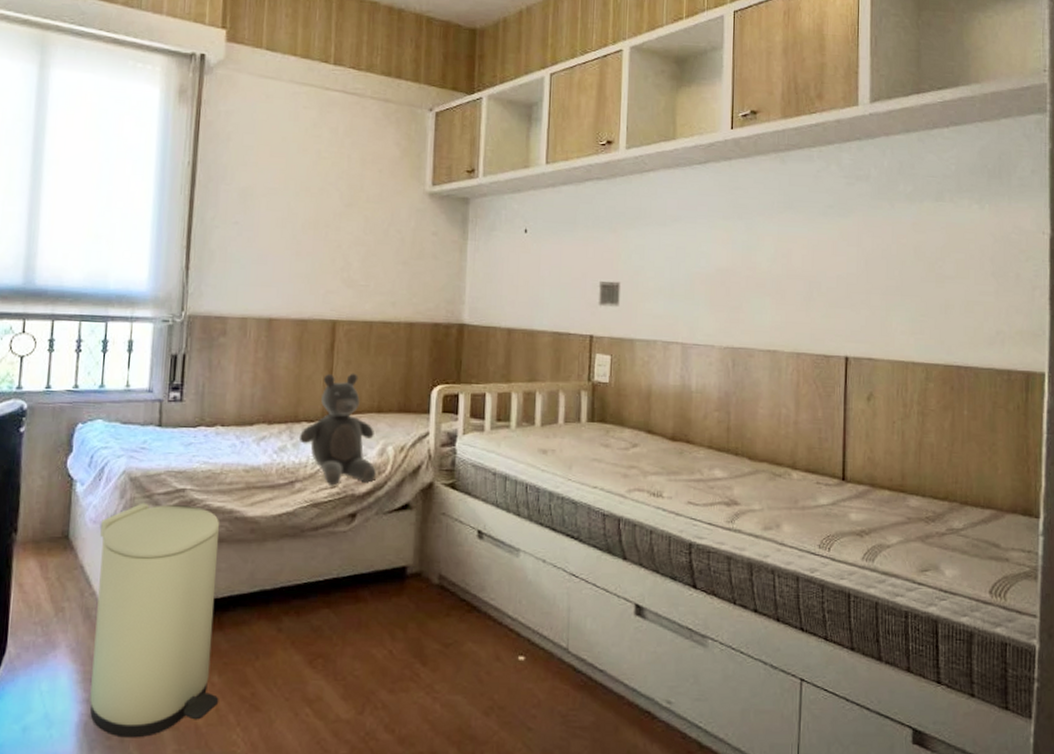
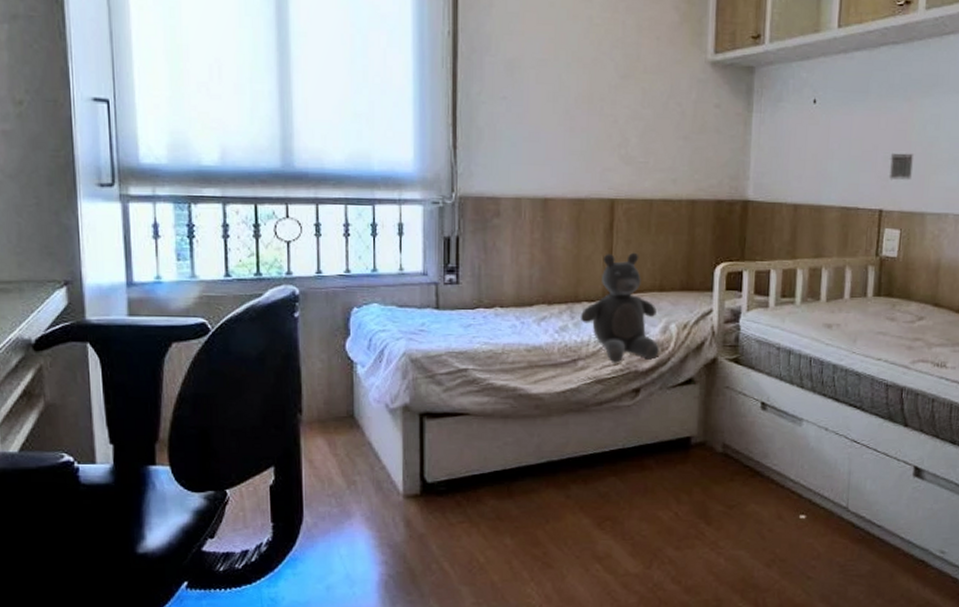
pedal bin: present [90,502,220,738] -> none [385,382,513,593]

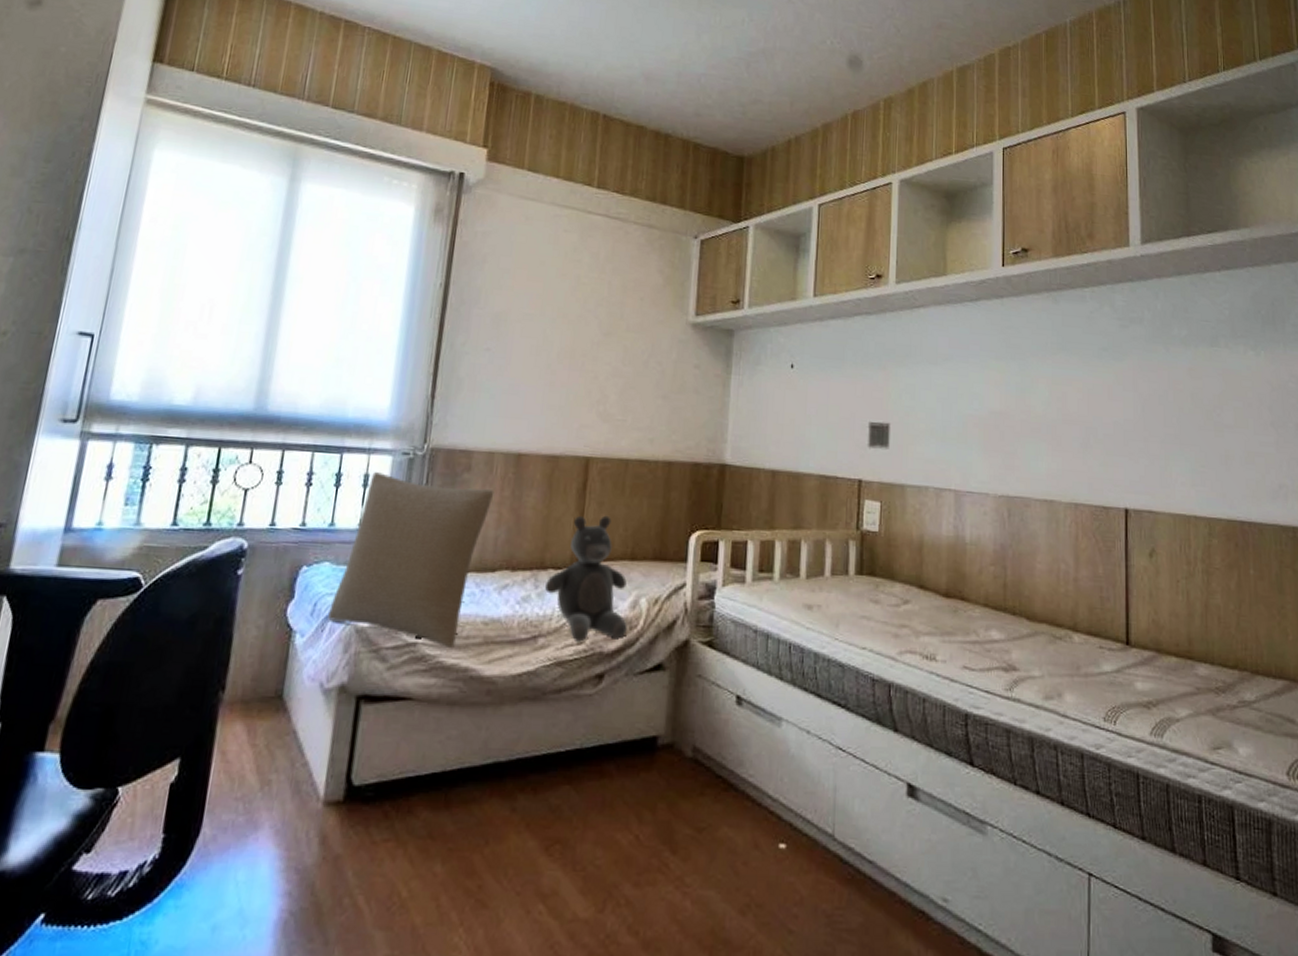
pillow: none [384,221,525,373] -> present [328,472,494,649]

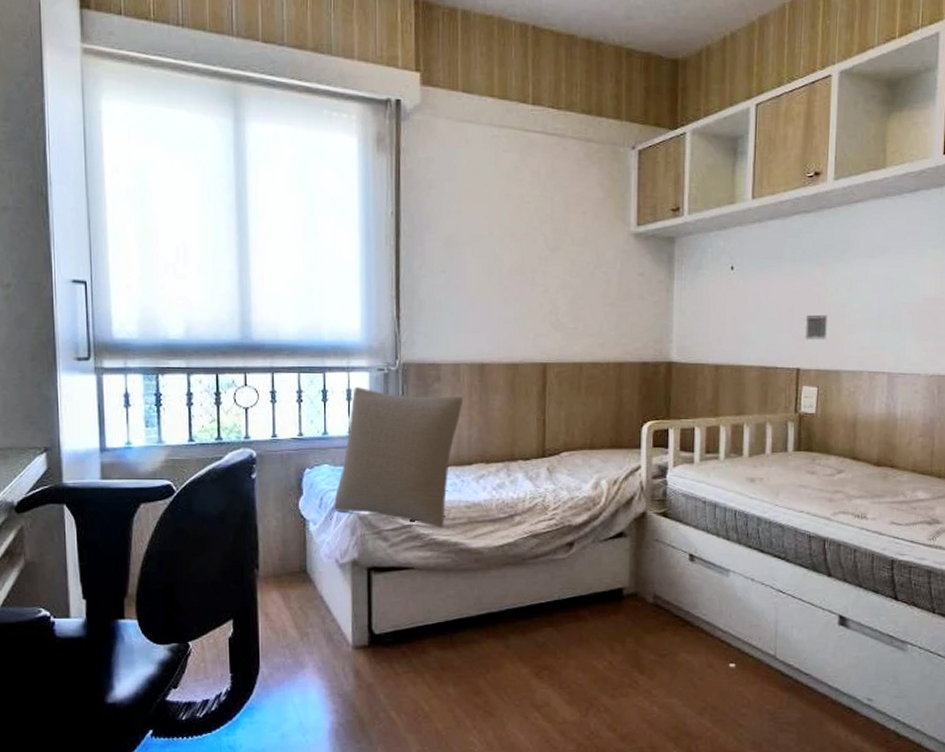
teddy bear: present [544,515,627,642] -> none [516,412,591,518]

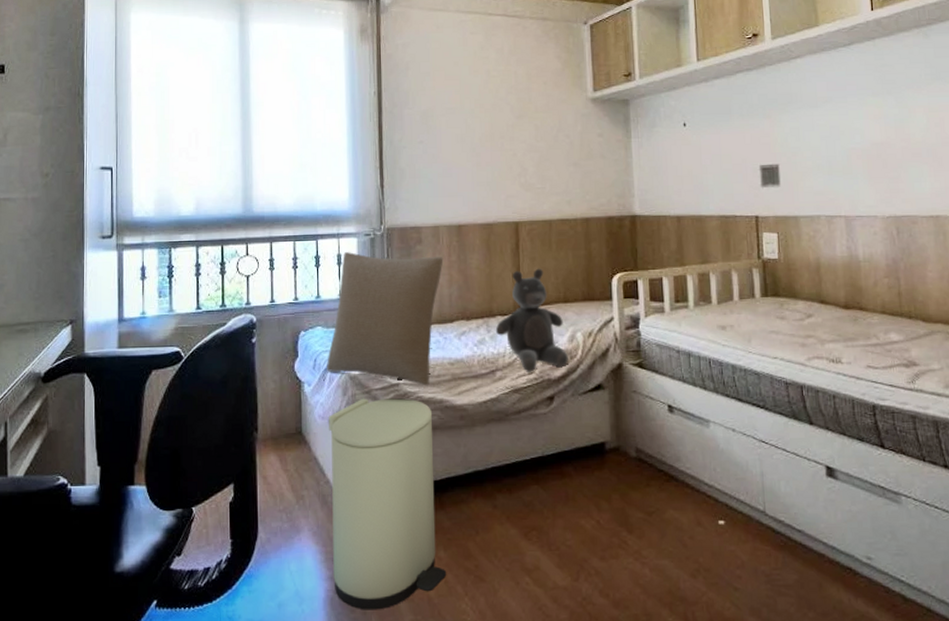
pedal bin: none [336,538,456,741] -> present [329,397,447,610]
teddy bear: none [516,412,591,518] -> present [495,268,568,372]

